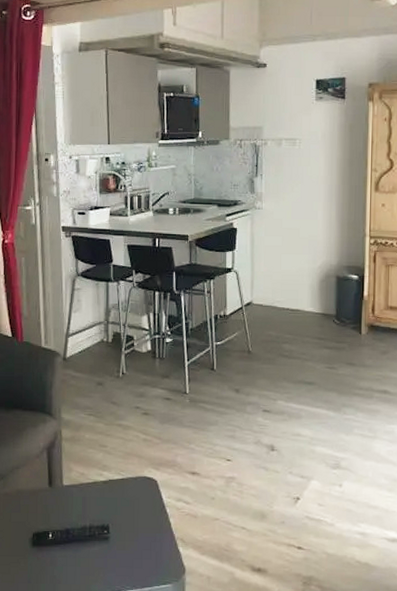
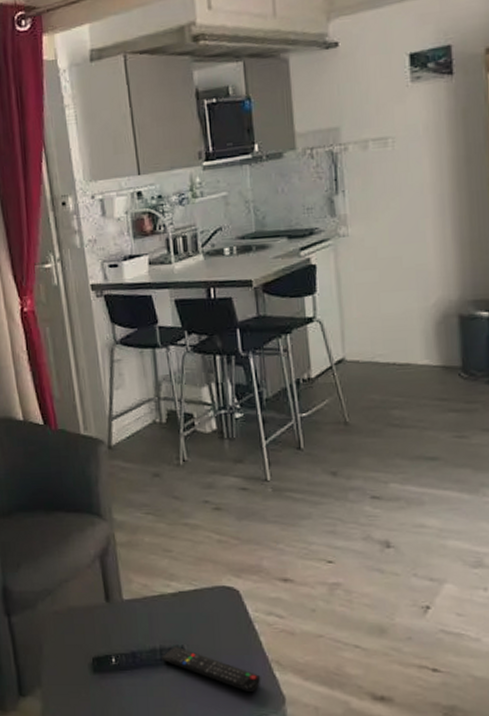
remote control: none [90,525,168,564] -> present [162,646,261,693]

